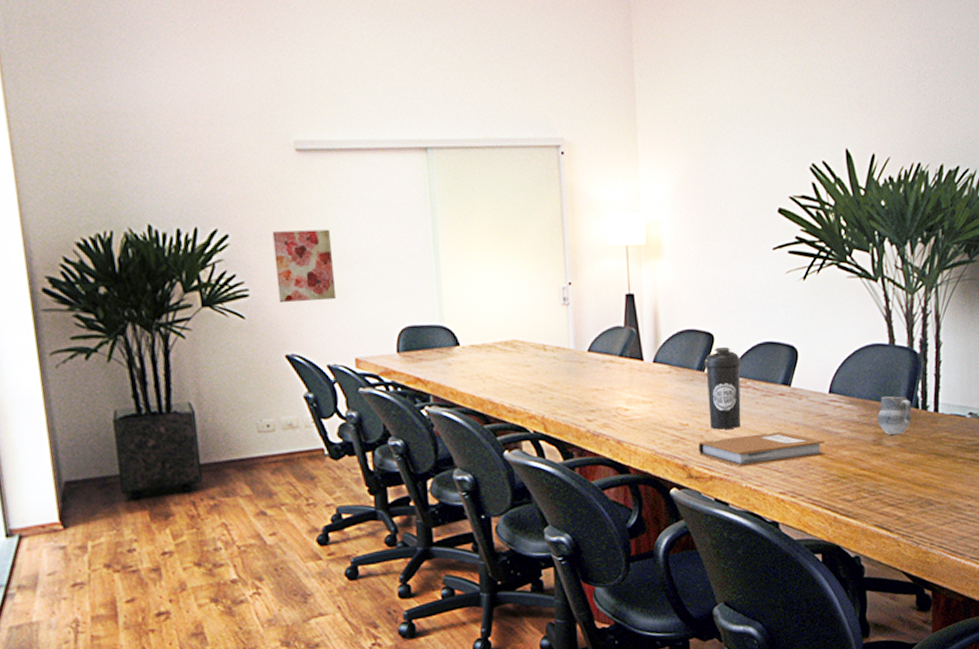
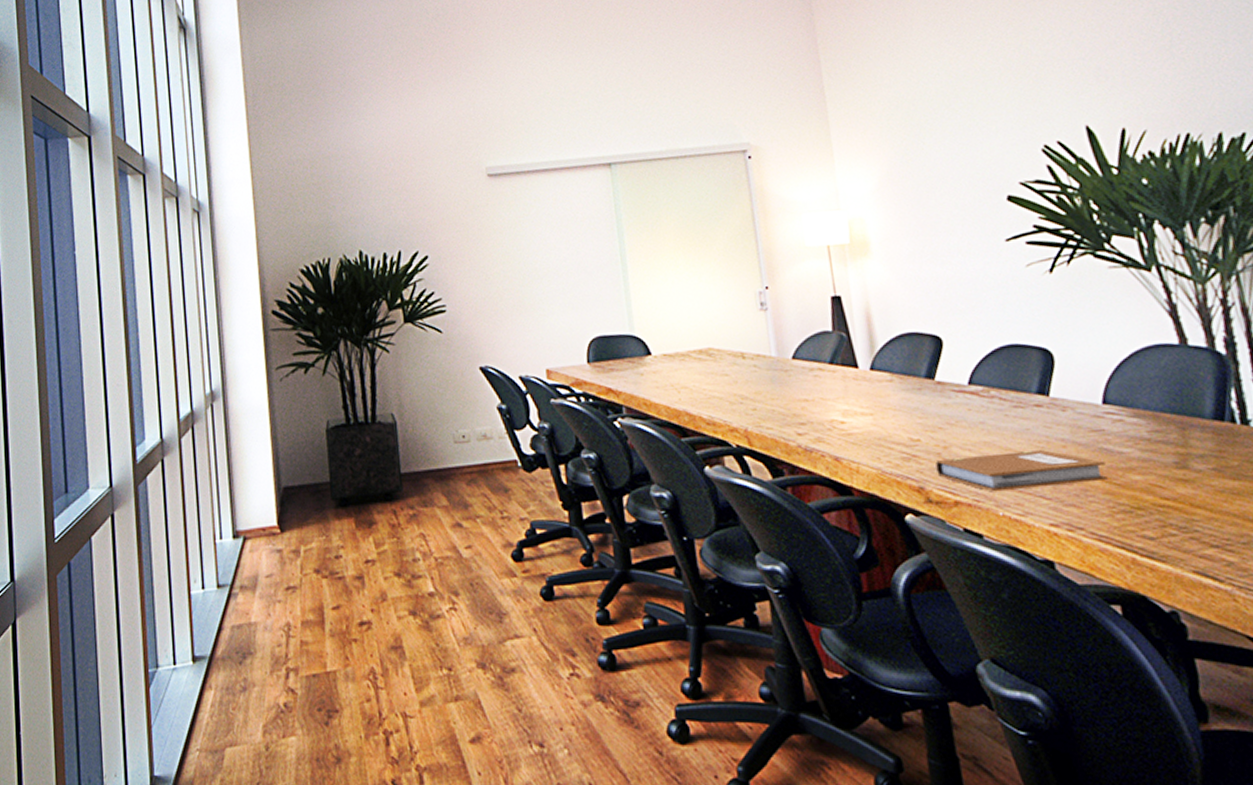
wall art: present [272,229,337,304] -> none [467,246,527,318]
water bottle: present [704,347,742,430] -> none [933,351,988,447]
cup: present [877,396,912,435] -> none [1175,408,1228,456]

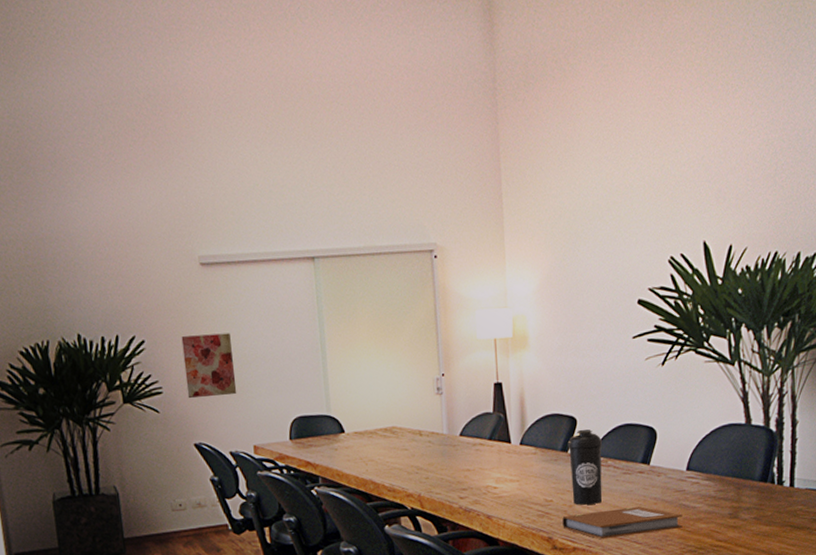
wall art: none [467,246,527,318] -> present [181,333,237,399]
water bottle: none [933,351,988,447] -> present [567,429,603,505]

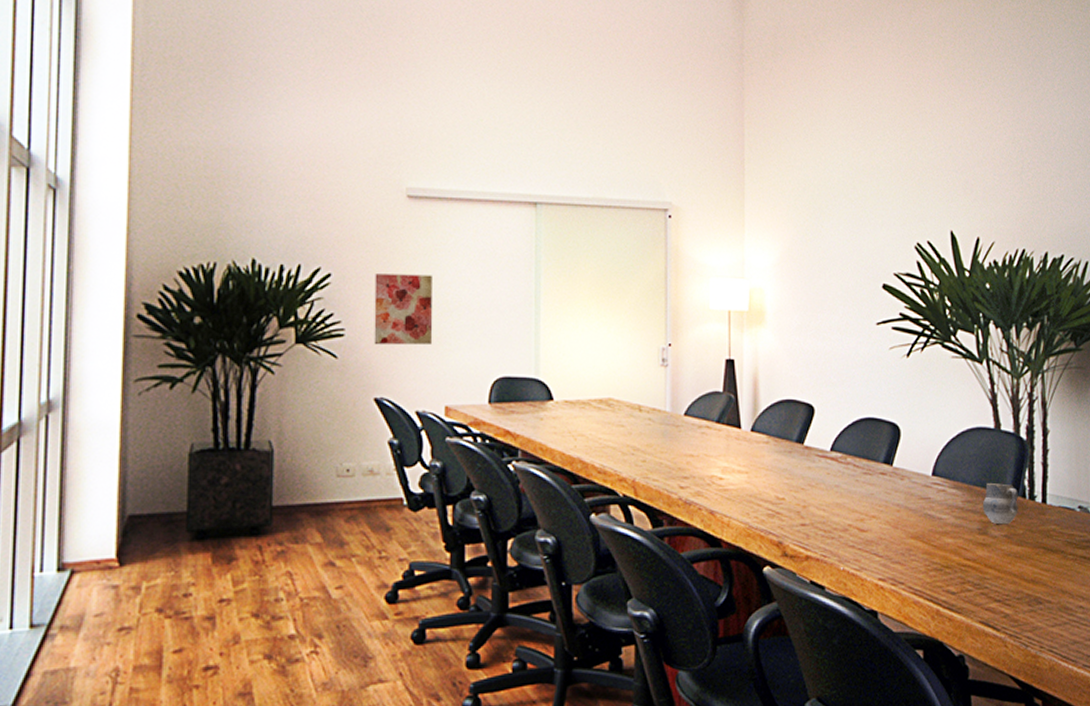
notebook: present [562,506,683,540] -> none [795,513,928,549]
water bottle: present [567,429,603,505] -> none [803,419,842,506]
cup: none [733,472,767,509] -> present [982,483,1018,525]

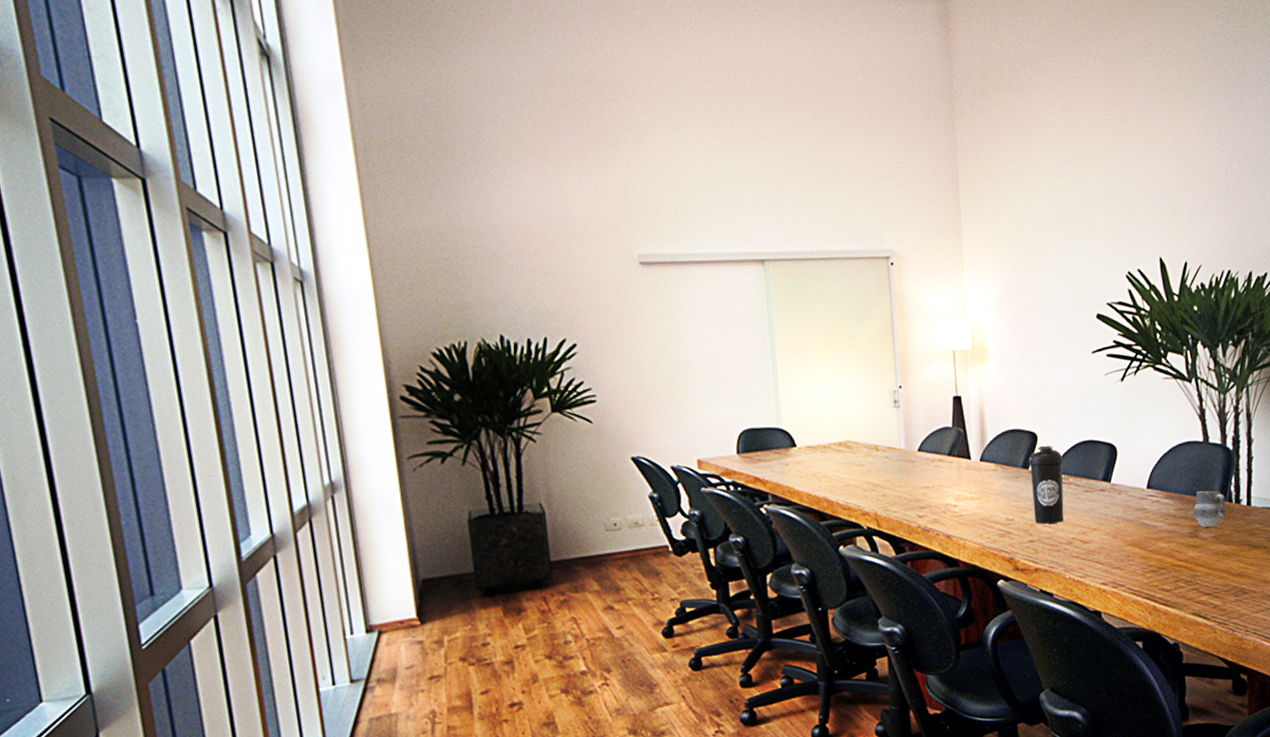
wall art: present [374,274,433,345] -> none [618,338,680,408]
water bottle: none [803,419,842,506] -> present [1028,445,1064,524]

